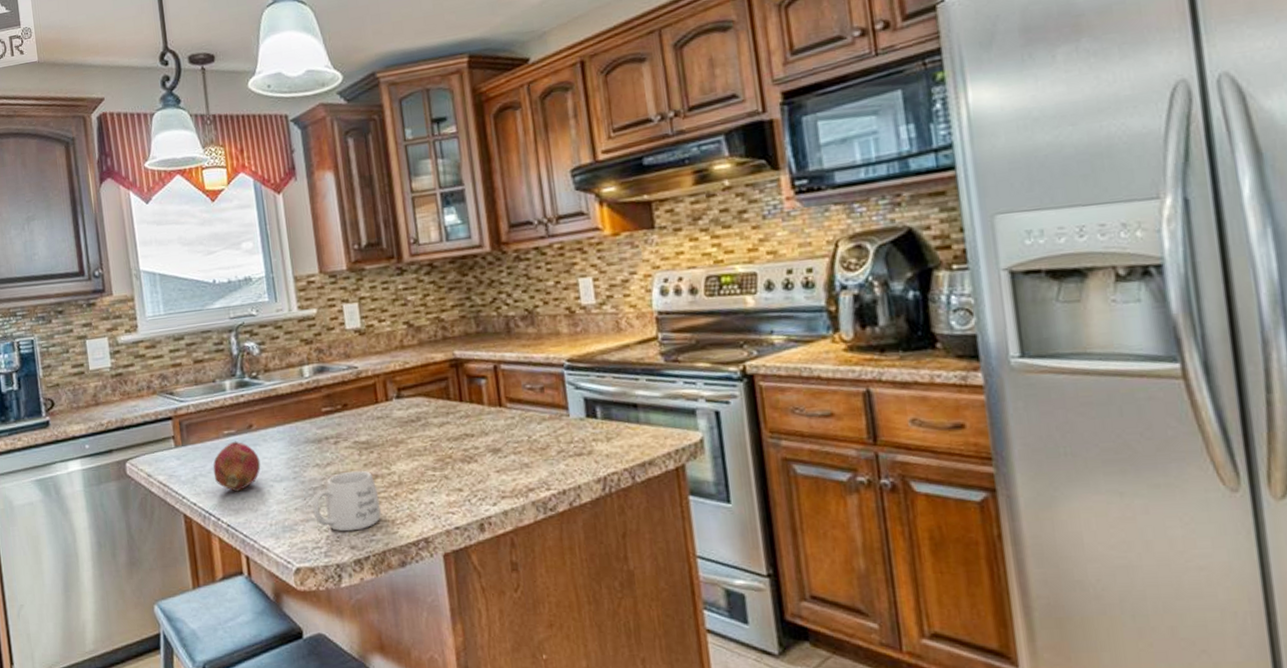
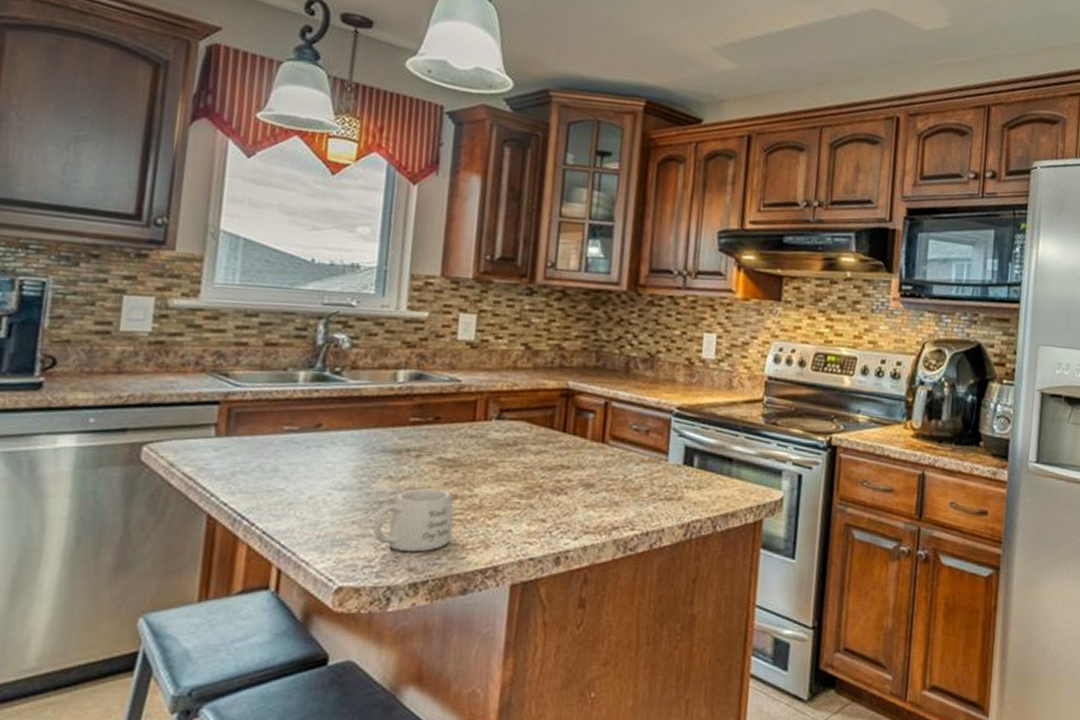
fruit: present [213,441,261,492] -> none [258,439,322,496]

